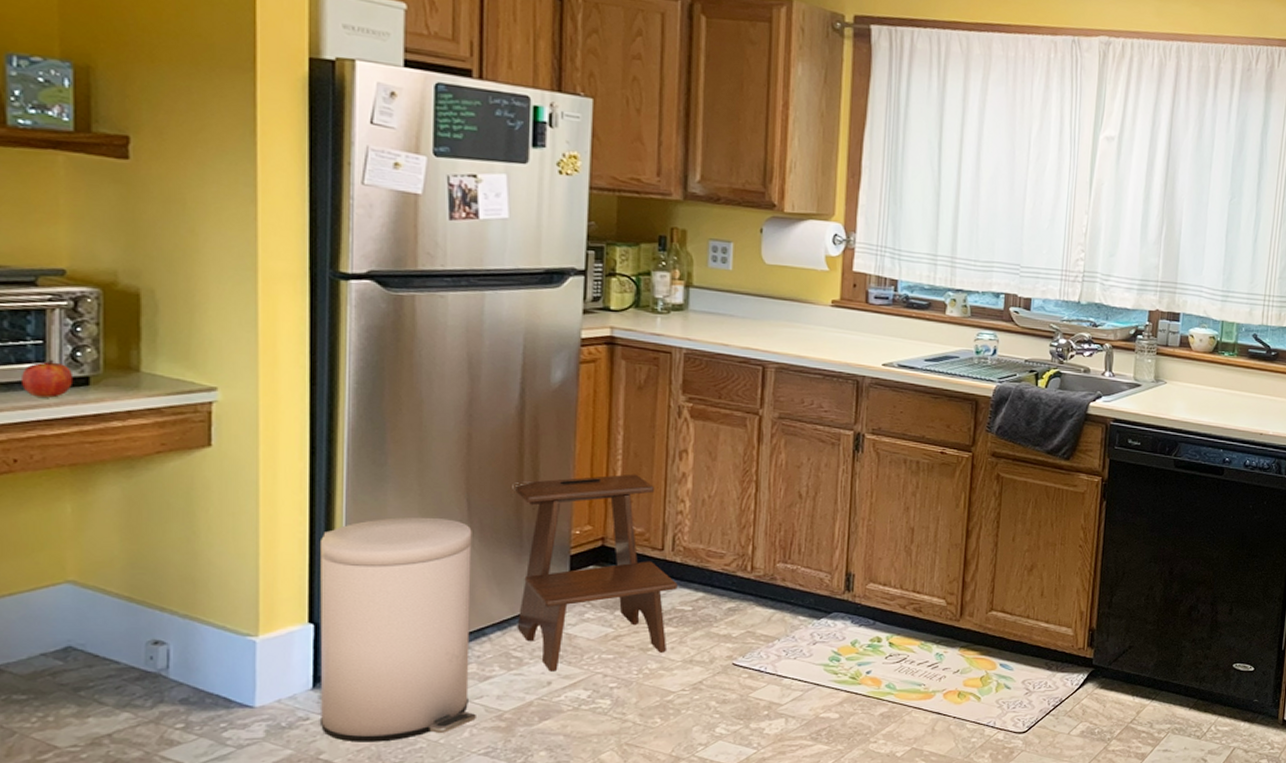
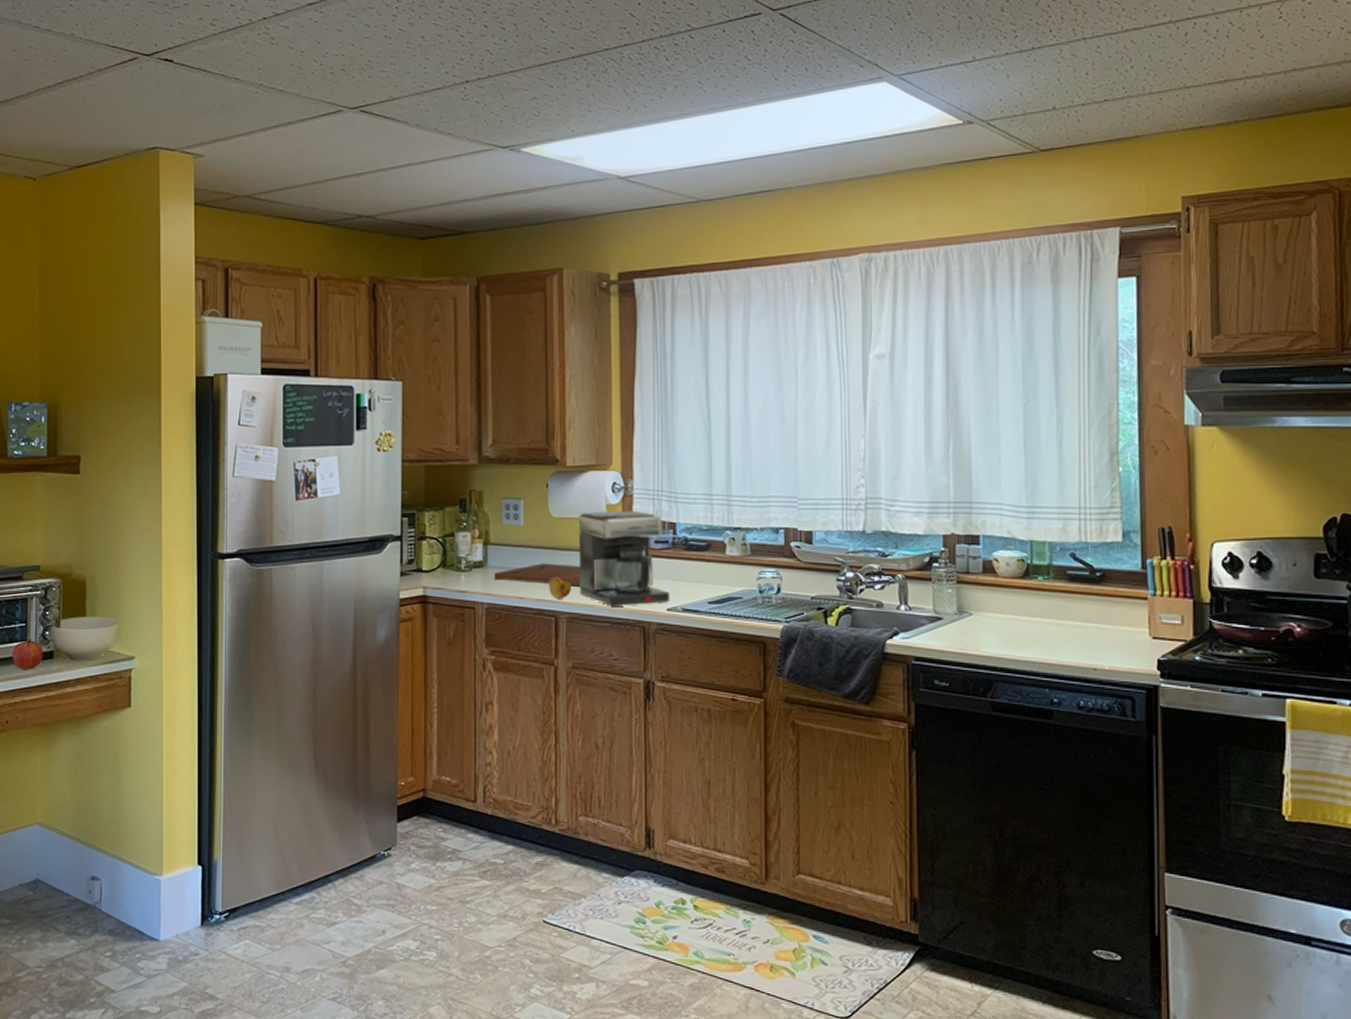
bowl: none [85,336,195,390] -> present [51,617,121,660]
pedal bin: present [319,516,476,742] -> none [206,768,325,980]
step stool: present [512,474,678,672] -> none [349,726,490,921]
cutting board: none [696,310,794,337] -> present [494,563,581,587]
fruit: none [757,324,783,348] -> present [549,576,572,599]
coffee maker: none [791,262,887,359] -> present [579,510,670,606]

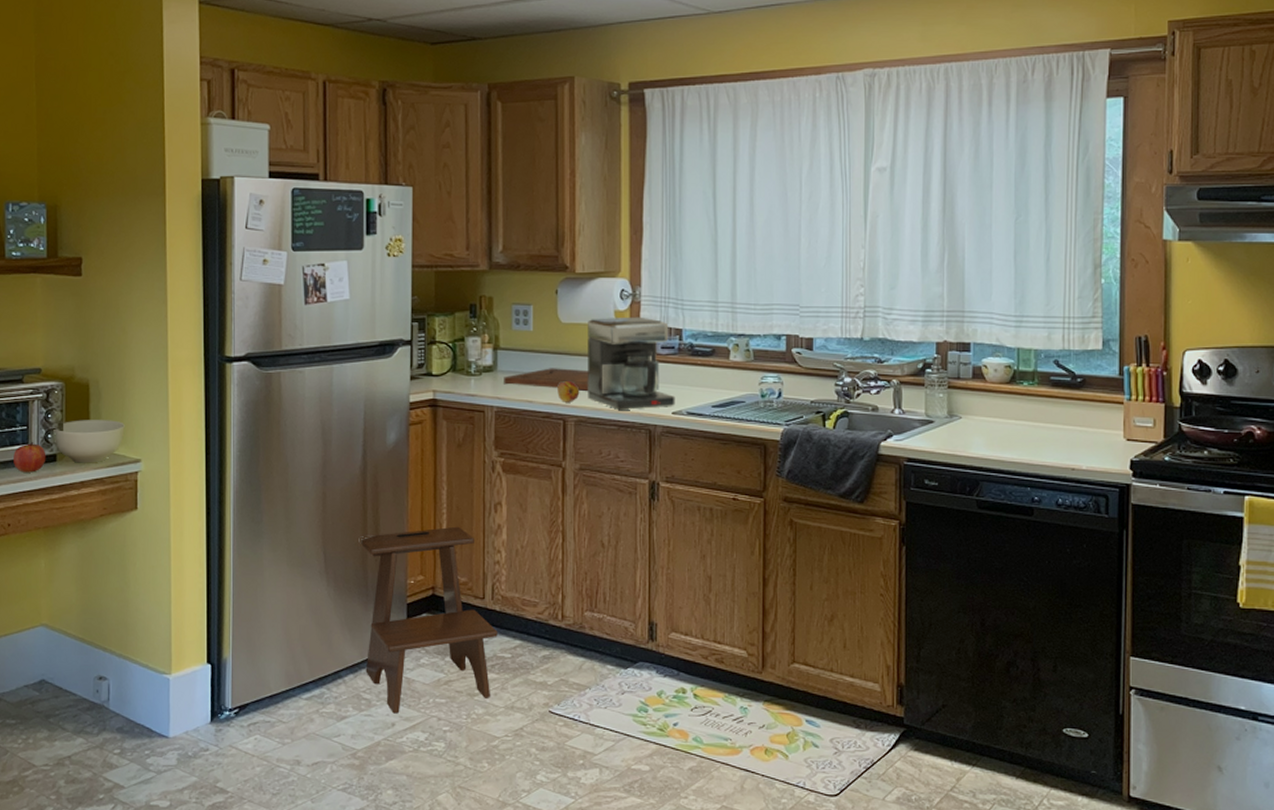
step stool: none [349,726,490,921] -> present [359,526,498,714]

